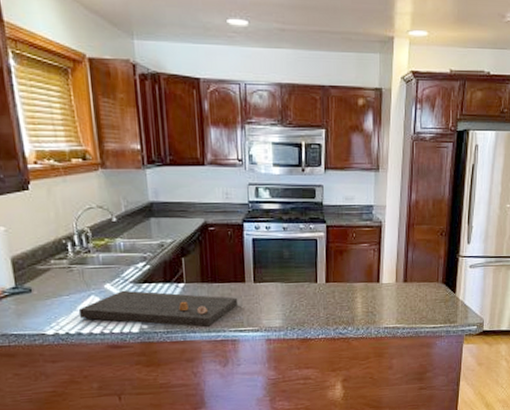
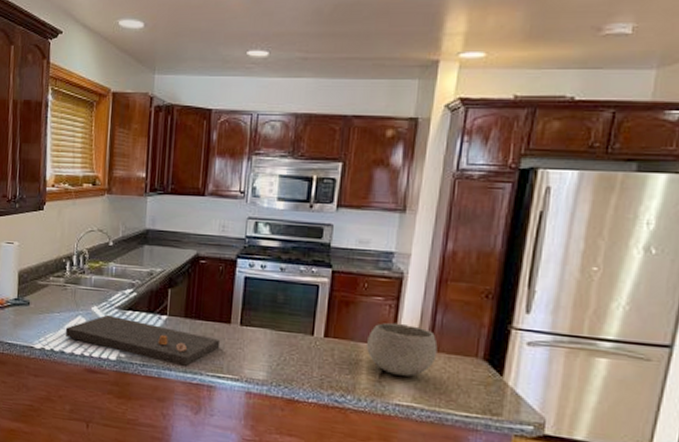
bowl: none [360,263,411,305] -> present [367,322,438,377]

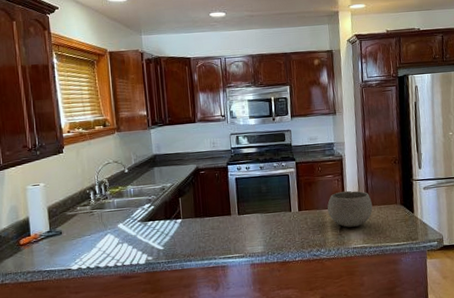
cutting board: present [65,314,221,368] -> none [97,228,226,257]

